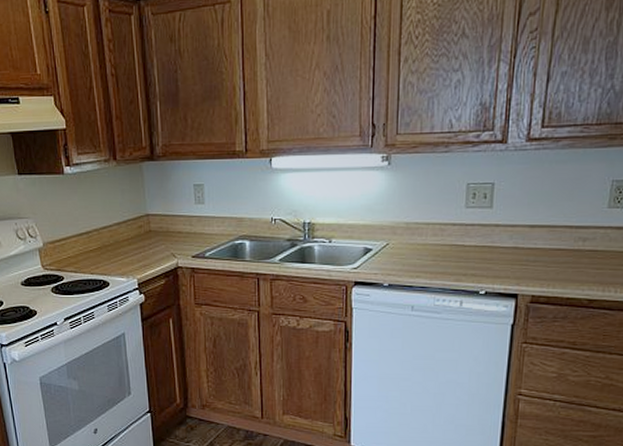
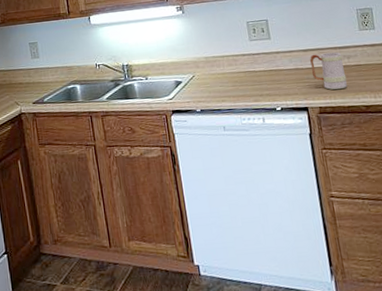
mug: none [534,231,576,278] -> present [310,52,347,90]

